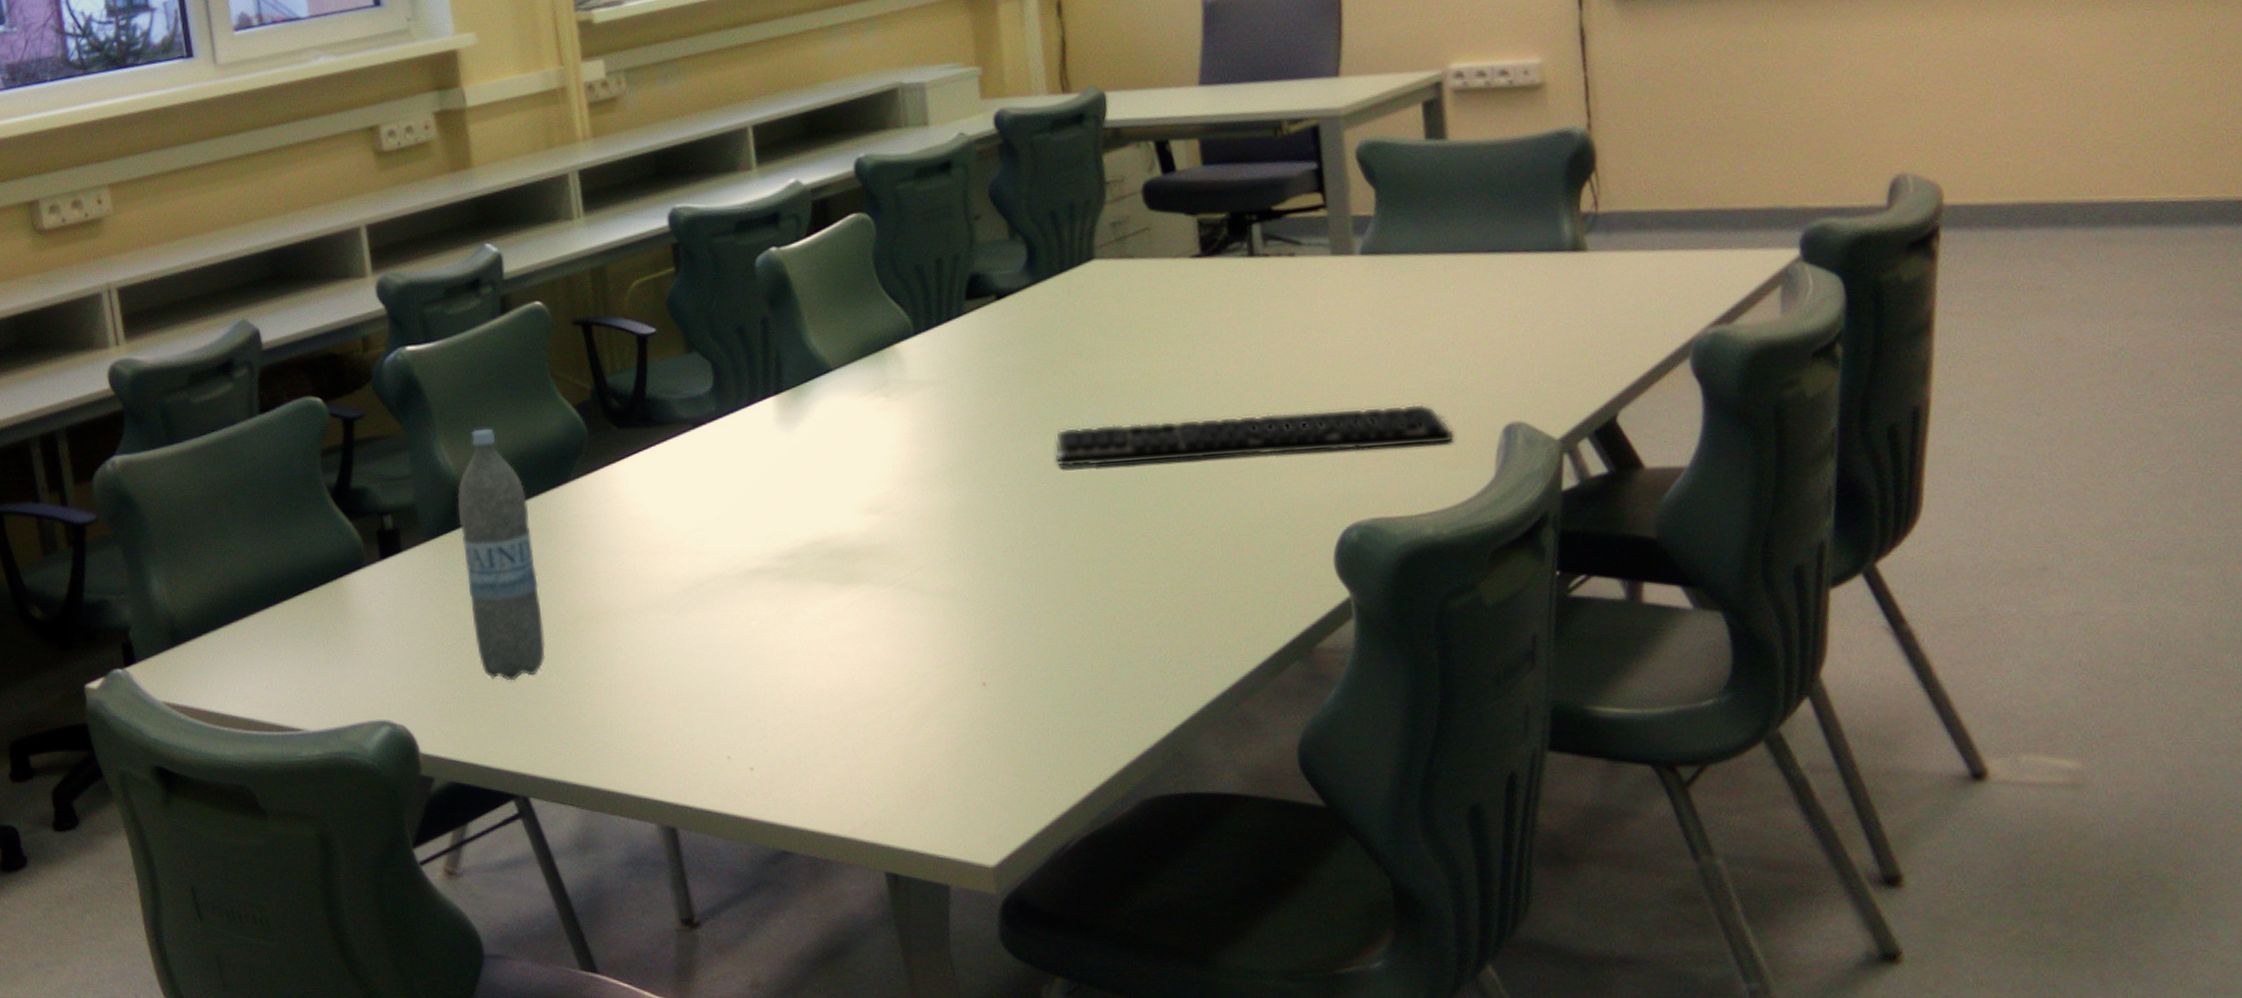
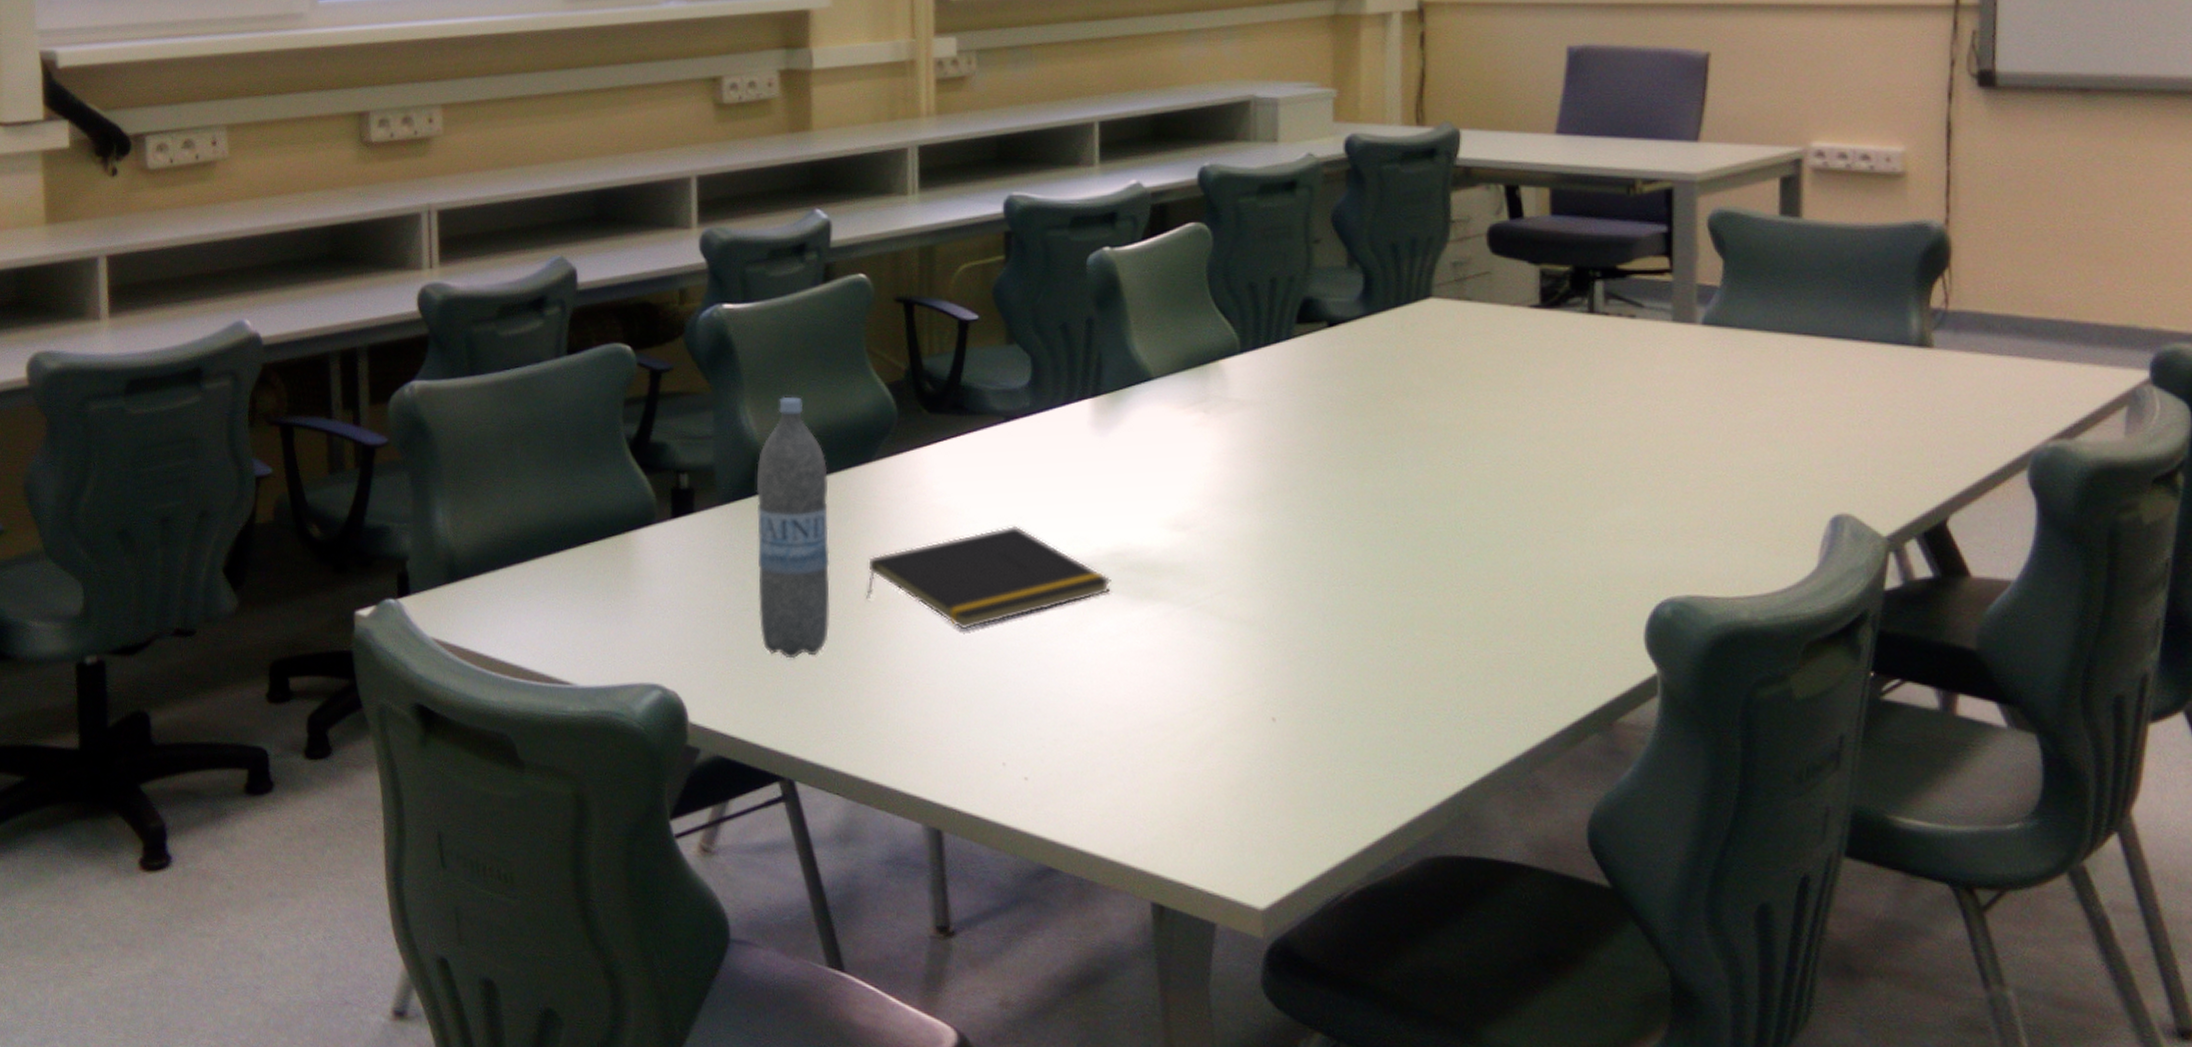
notepad: none [576,527,813,634] -> present [866,525,1111,630]
keyboard: present [1055,404,1455,468] -> none [1370,466,1780,529]

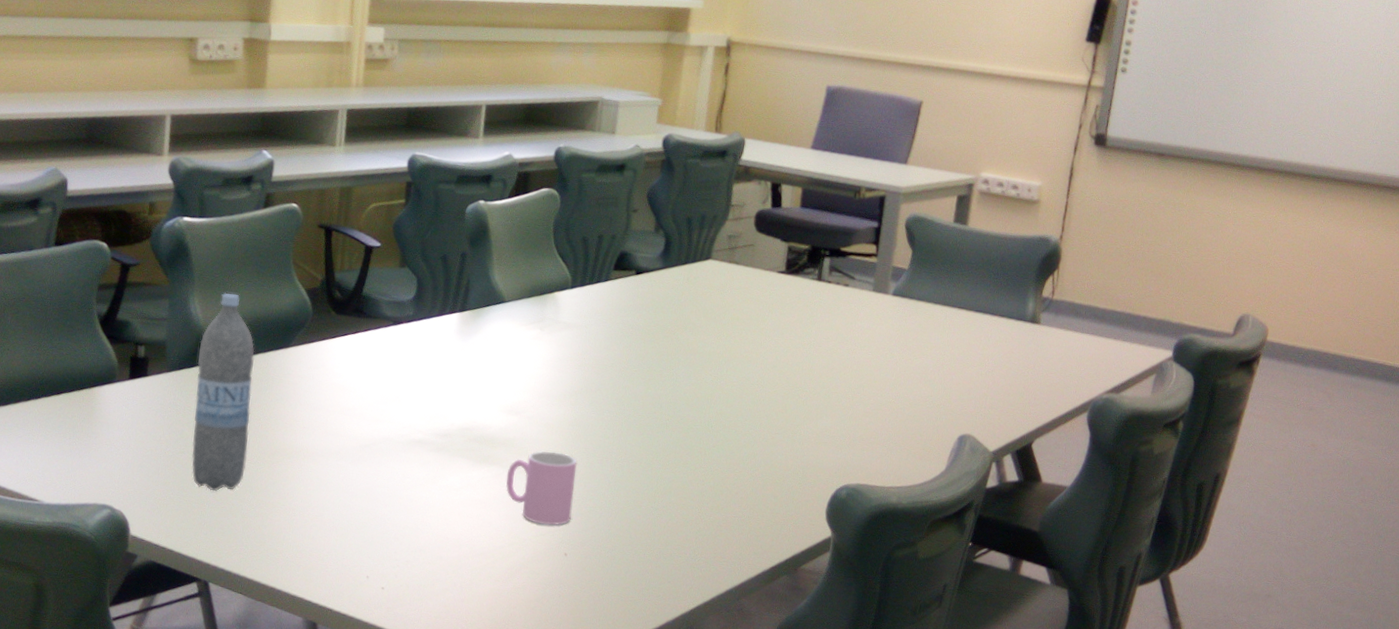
notepad: present [866,525,1111,630] -> none [275,402,460,478]
cup: none [1179,577,1276,680] -> present [506,451,577,526]

